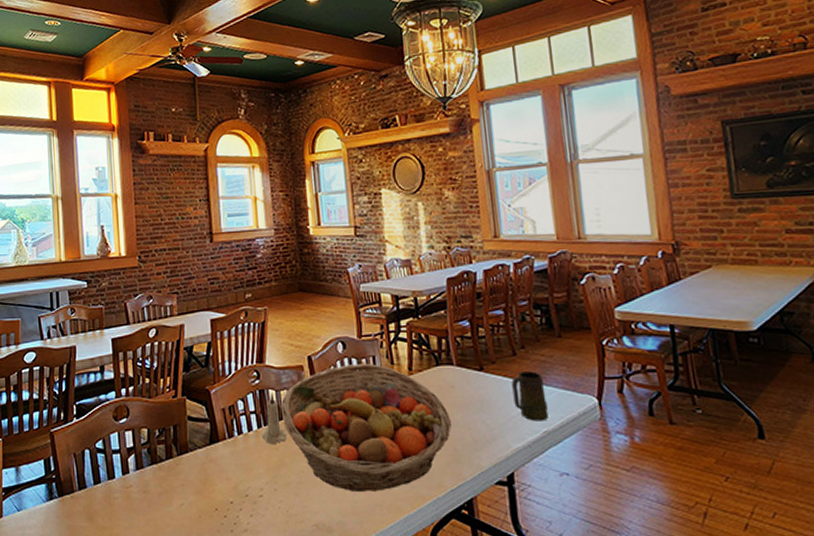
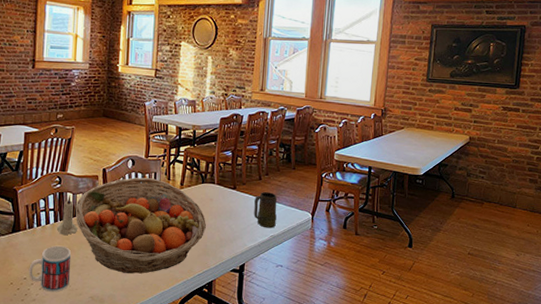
mug: none [235,458,287,520] -> present [29,245,71,293]

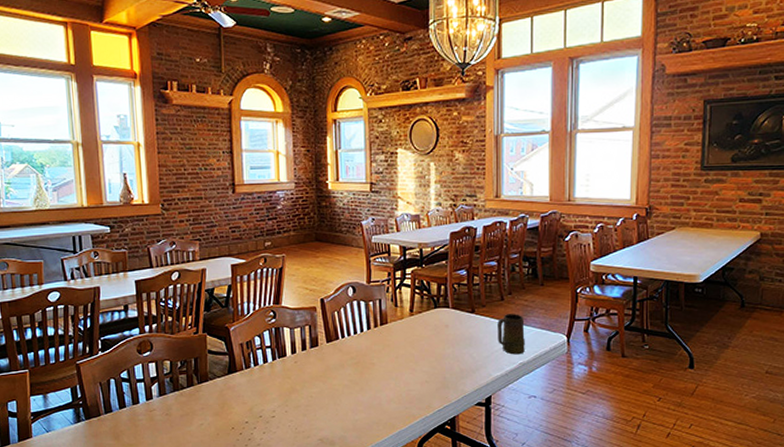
mug: present [29,245,71,293] -> none [250,385,296,436]
candle: present [57,195,78,236] -> none [276,330,299,374]
fruit basket: present [75,177,206,274] -> none [294,306,443,412]

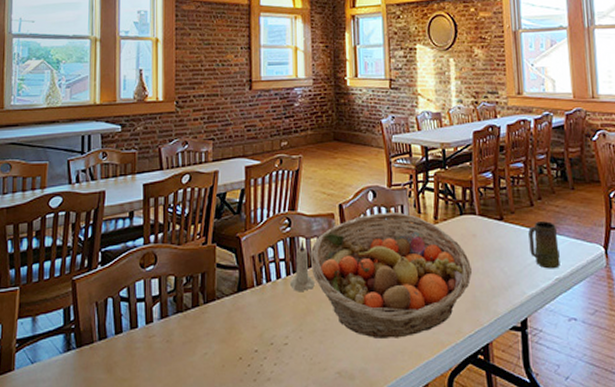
candle: none [276,330,299,374] -> present [290,240,315,292]
fruit basket: none [294,306,443,412] -> present [310,213,472,338]

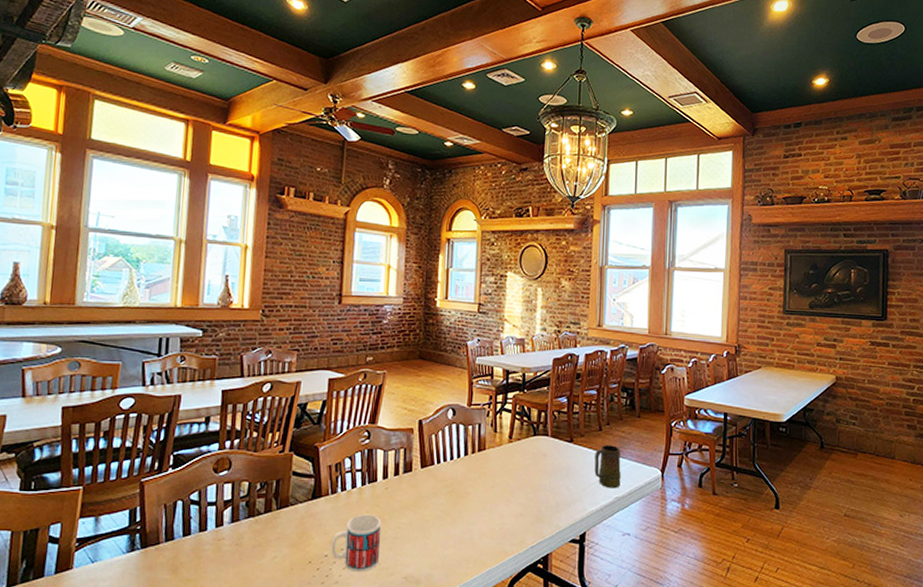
mug: none [260,305,311,368] -> present [331,514,381,573]
candle: present [290,240,315,292] -> none [365,452,389,502]
fruit basket: present [310,213,472,338] -> none [386,430,539,547]

